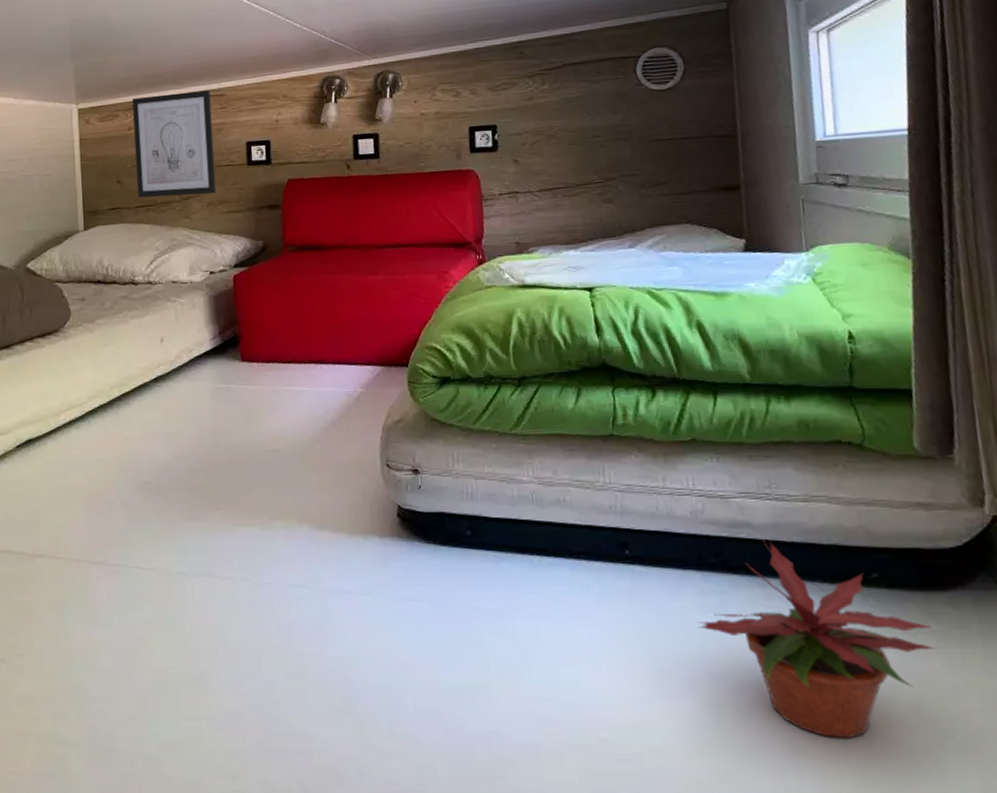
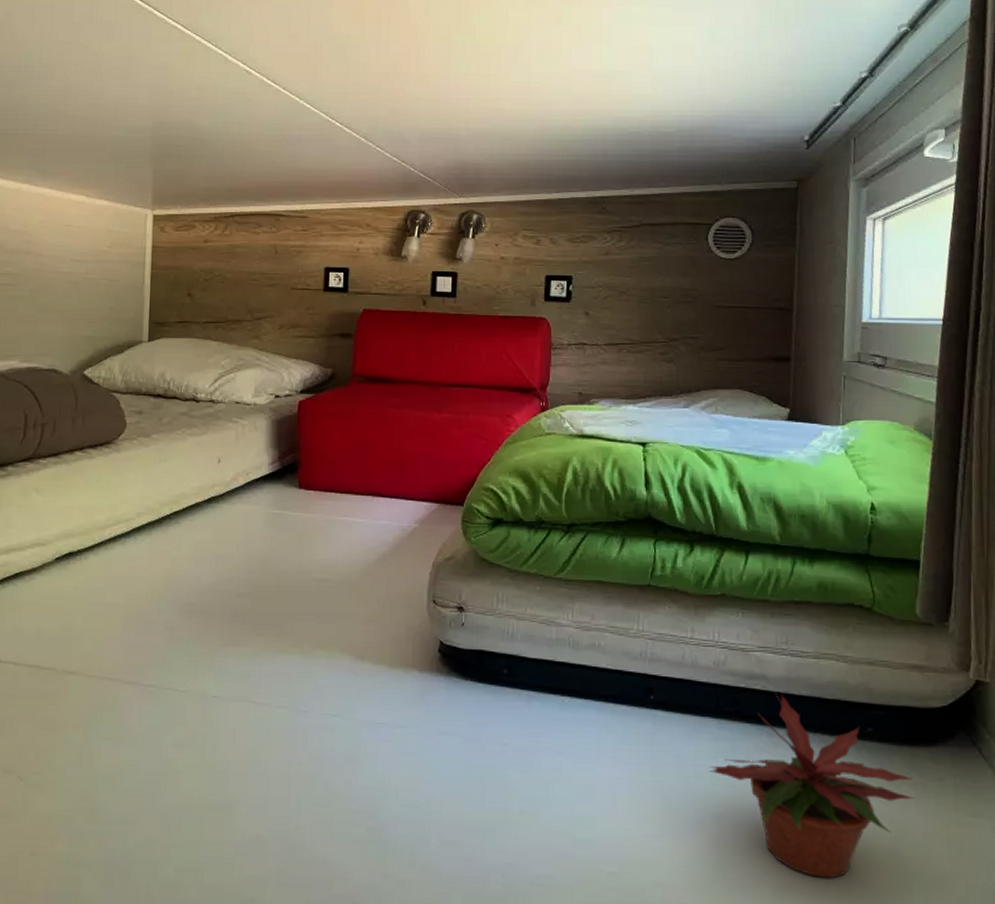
wall art: present [132,90,217,198] -> none [208,210,293,317]

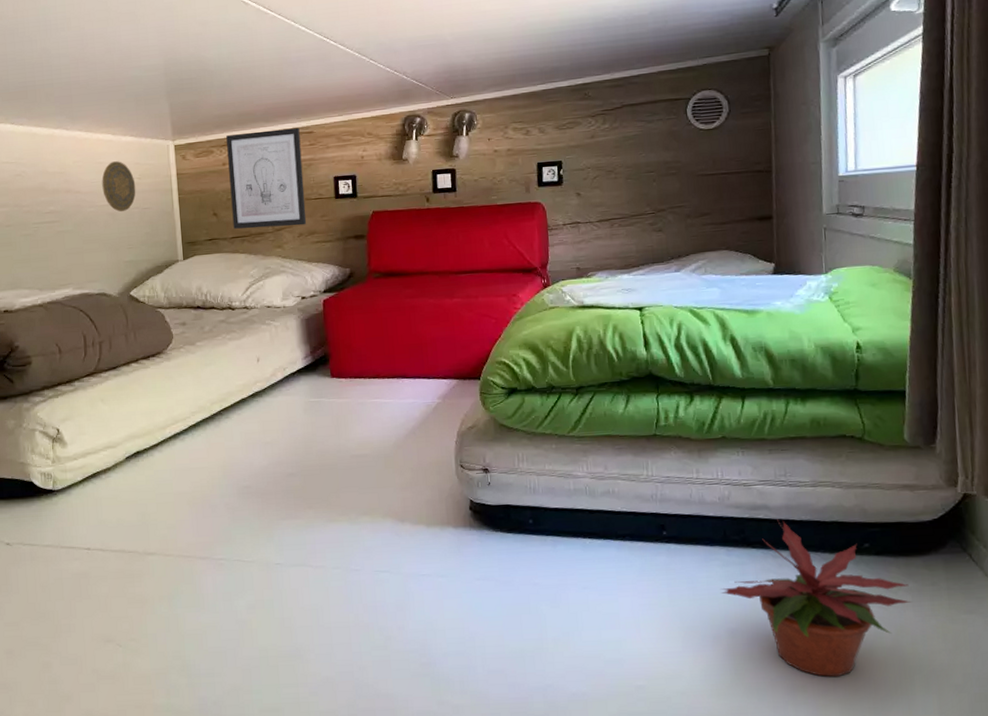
decorative plate: none [67,225,105,281] -> present [102,161,136,212]
wall art: none [208,210,293,317] -> present [226,127,307,229]

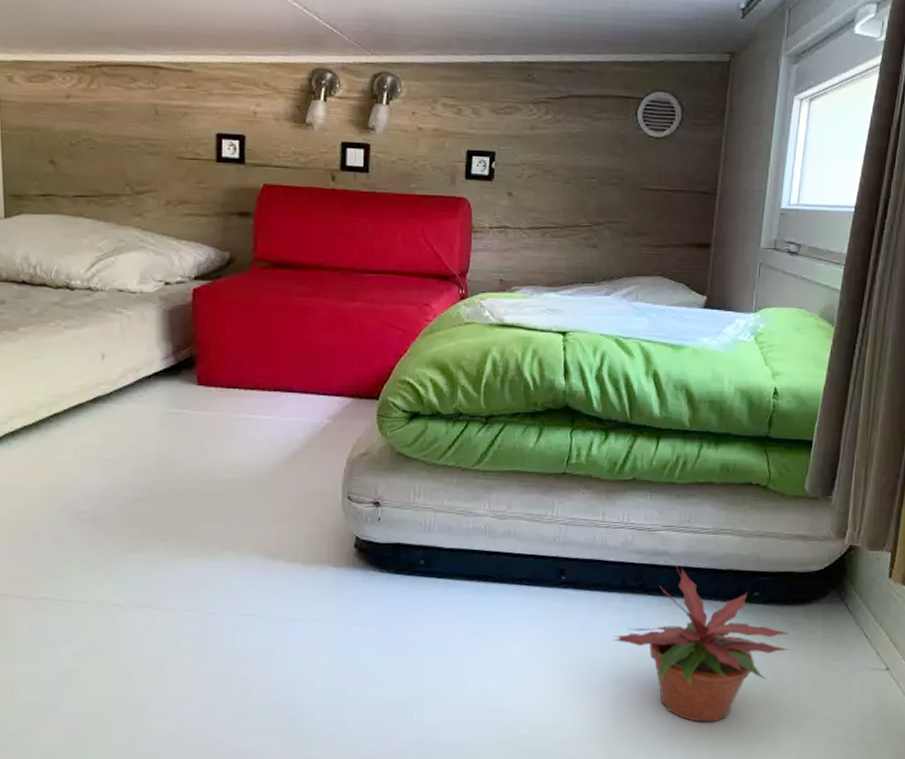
wall art: present [226,127,307,229] -> none [72,58,177,191]

